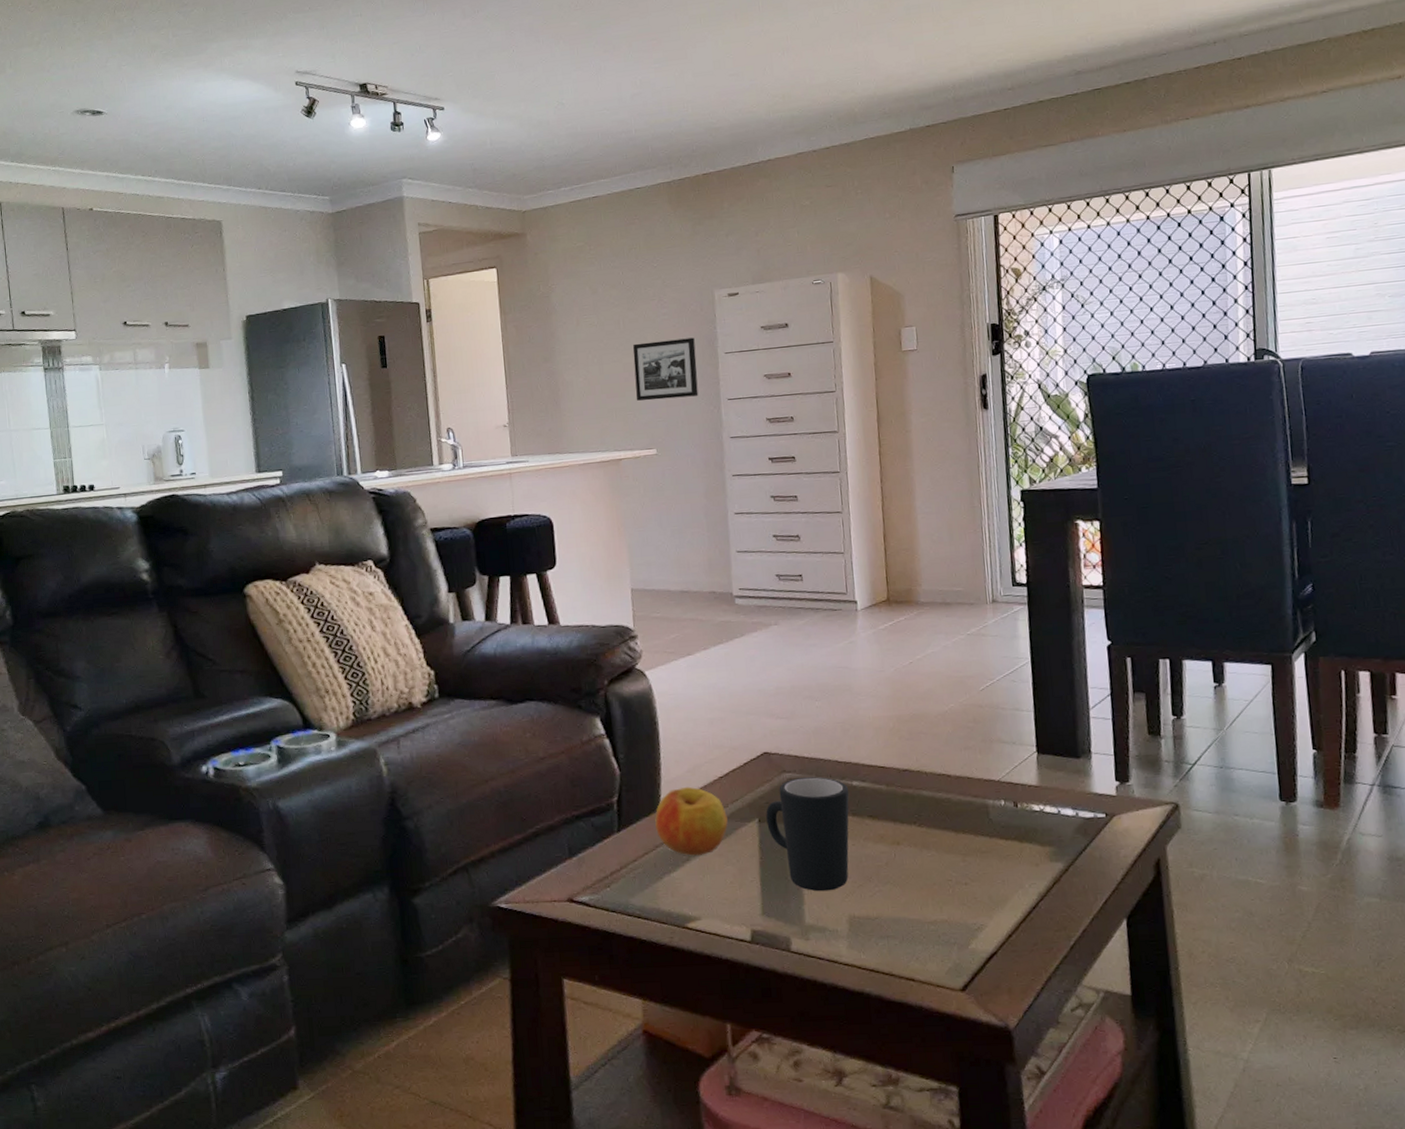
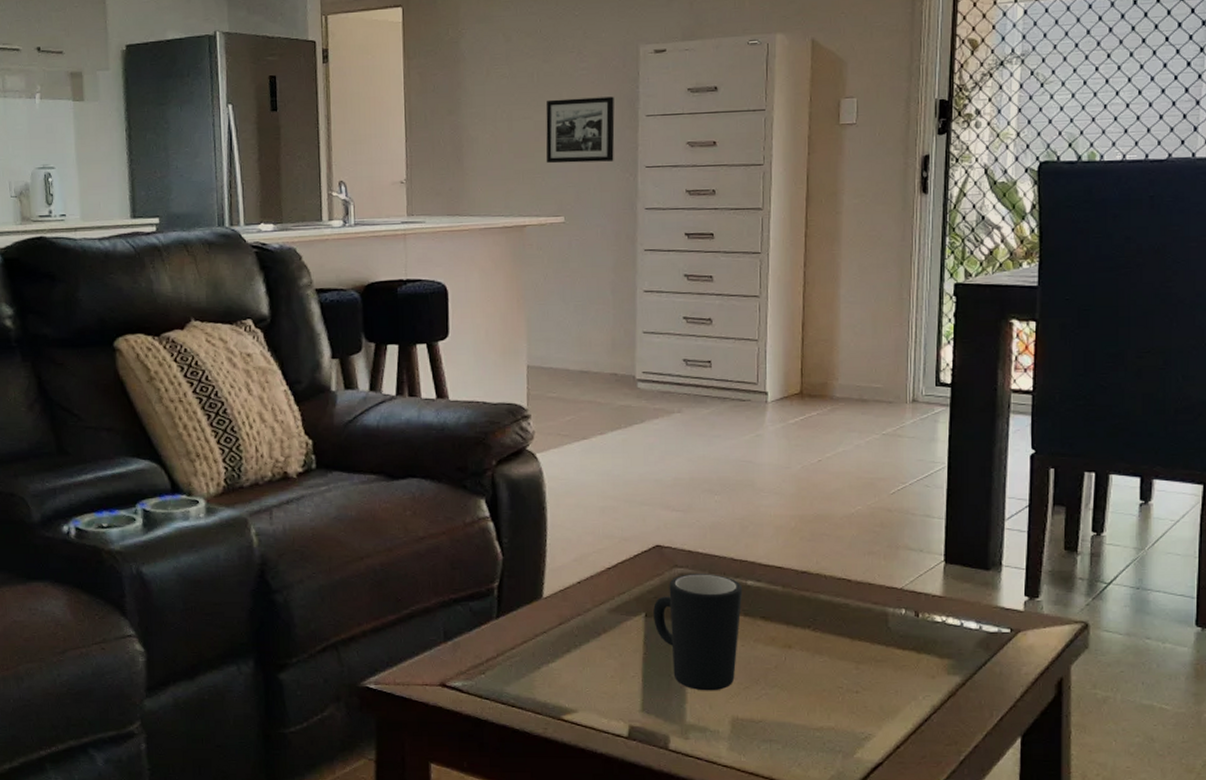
apple: present [655,786,728,856] -> none [536,576,613,647]

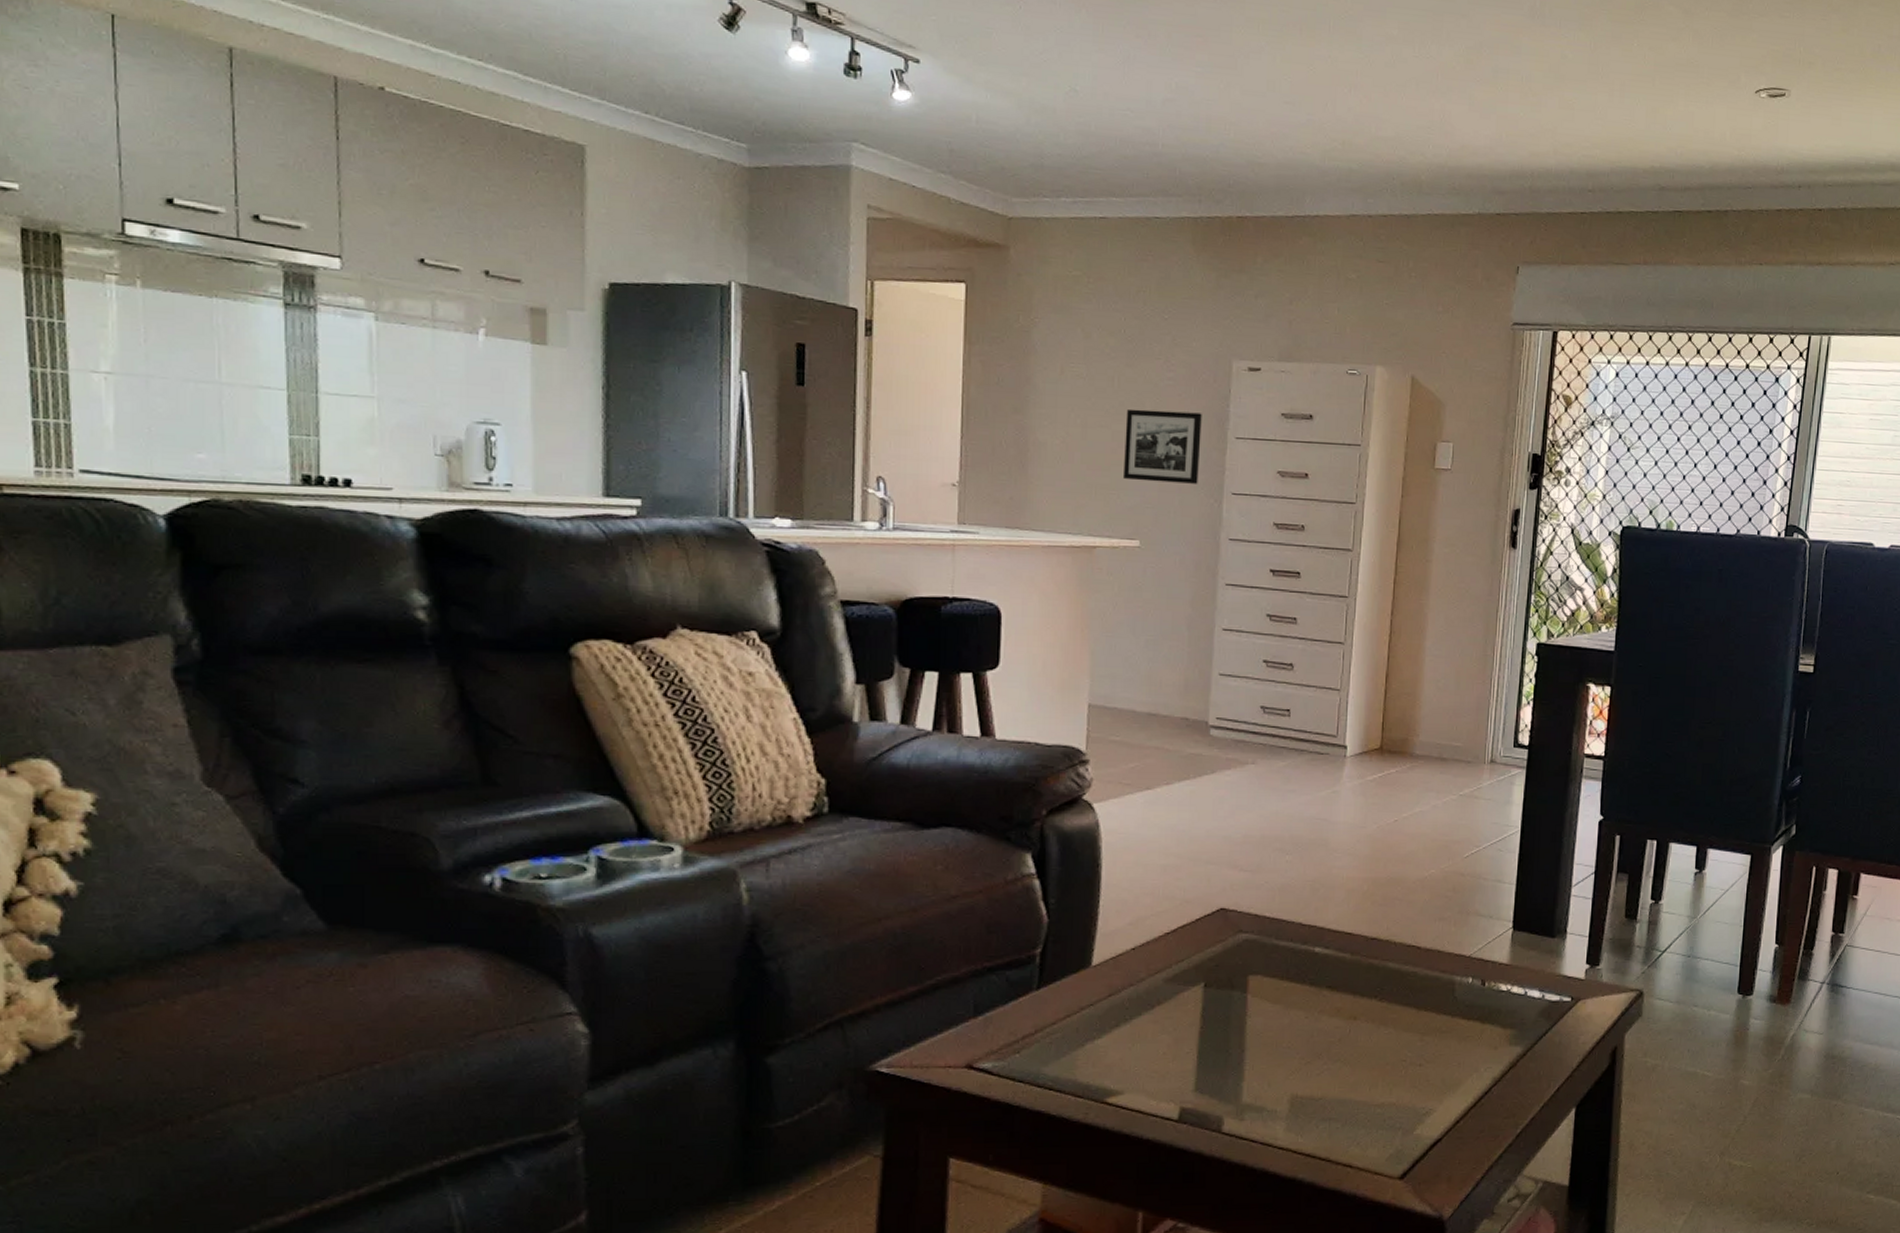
mug: present [653,574,743,691] -> none [1213,940,1310,1068]

